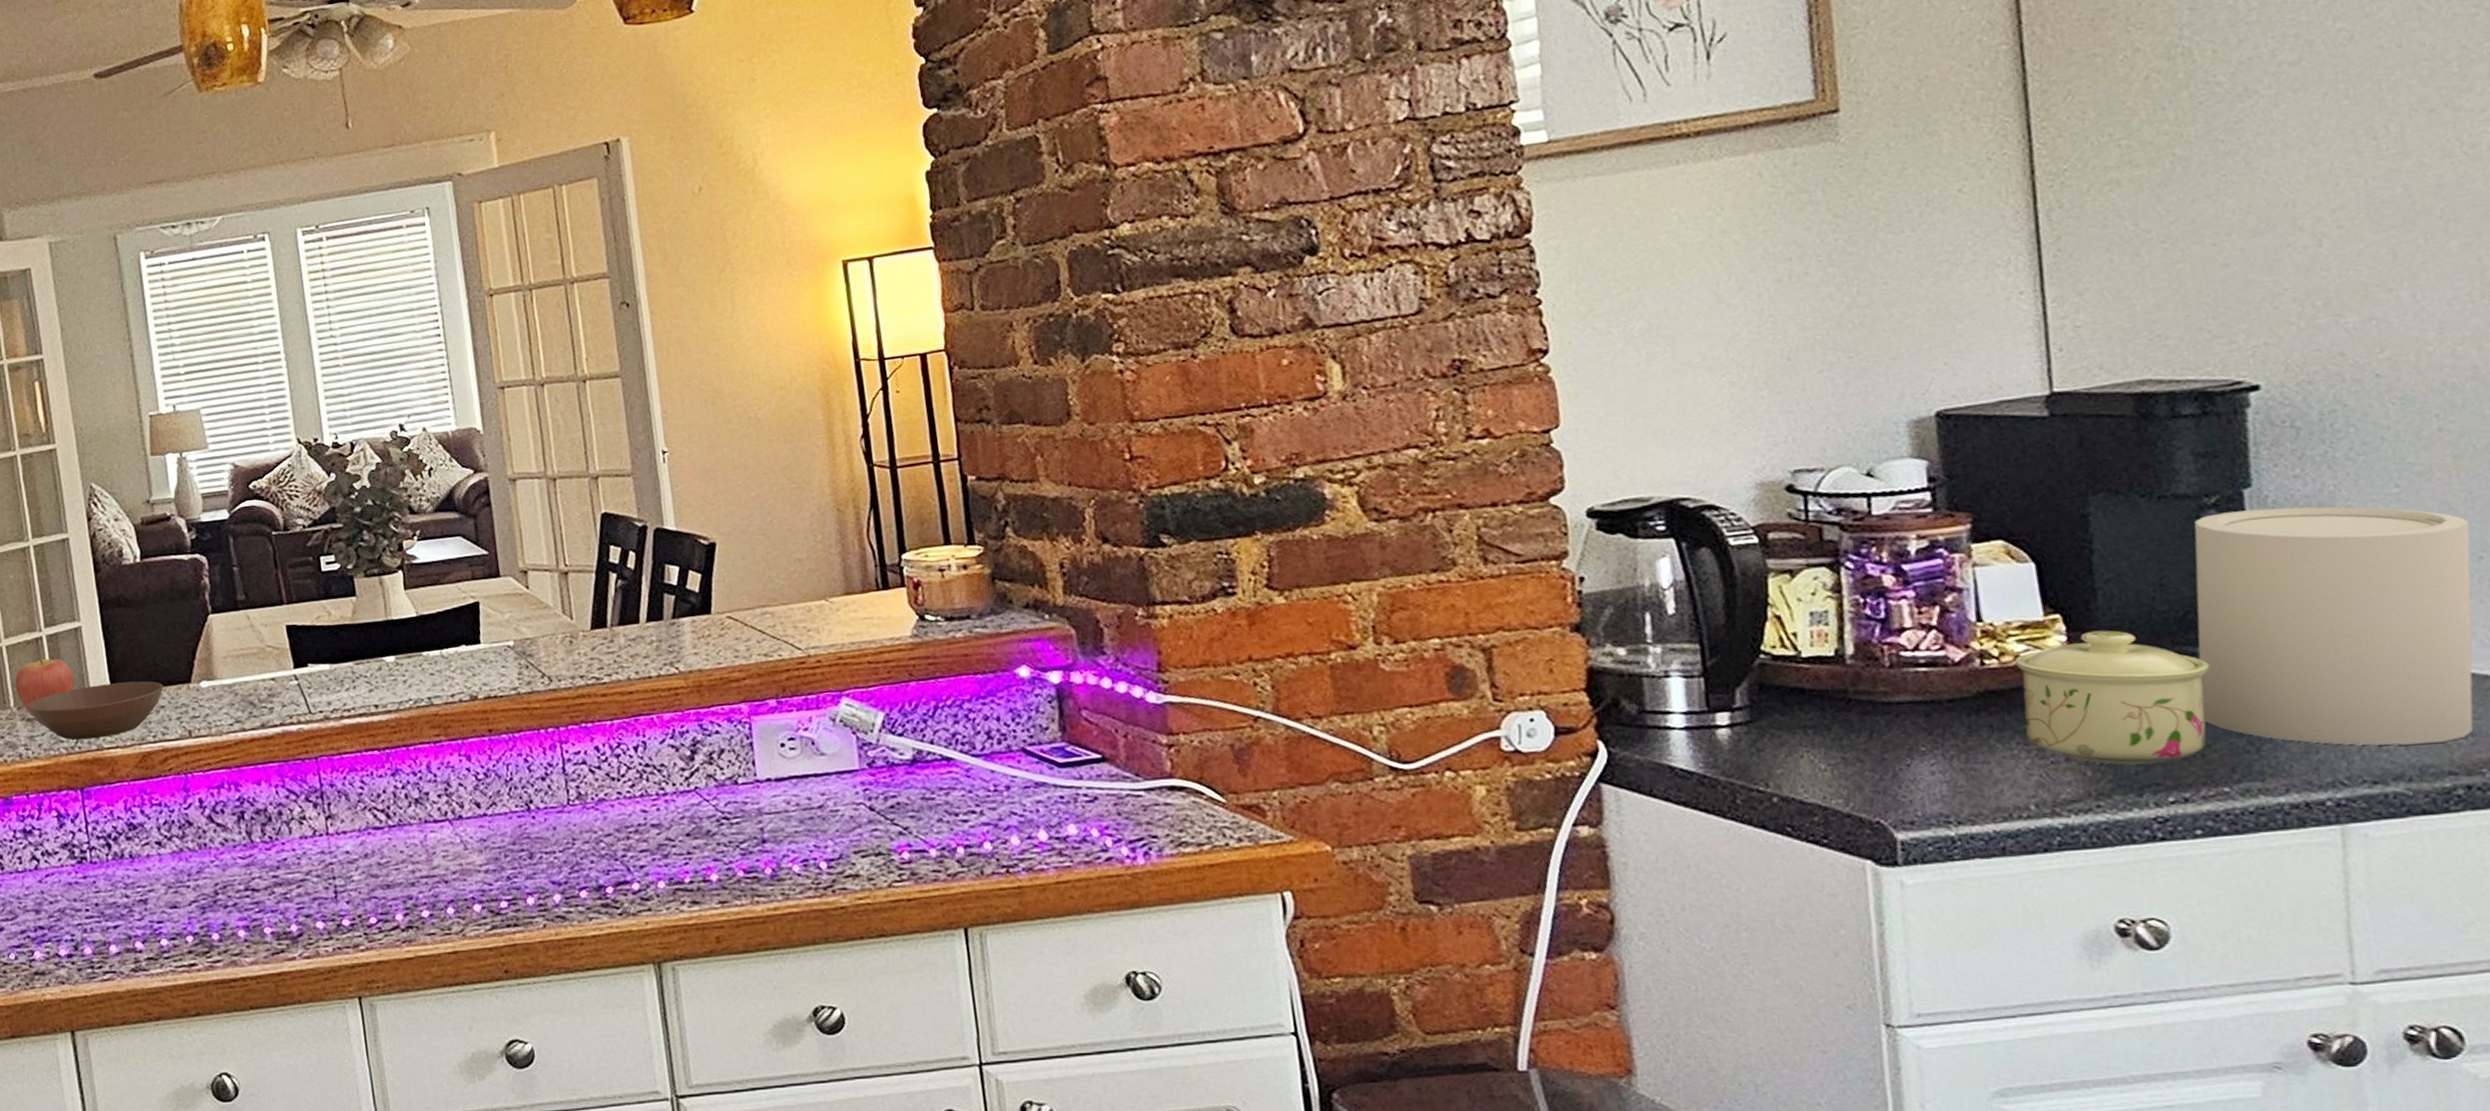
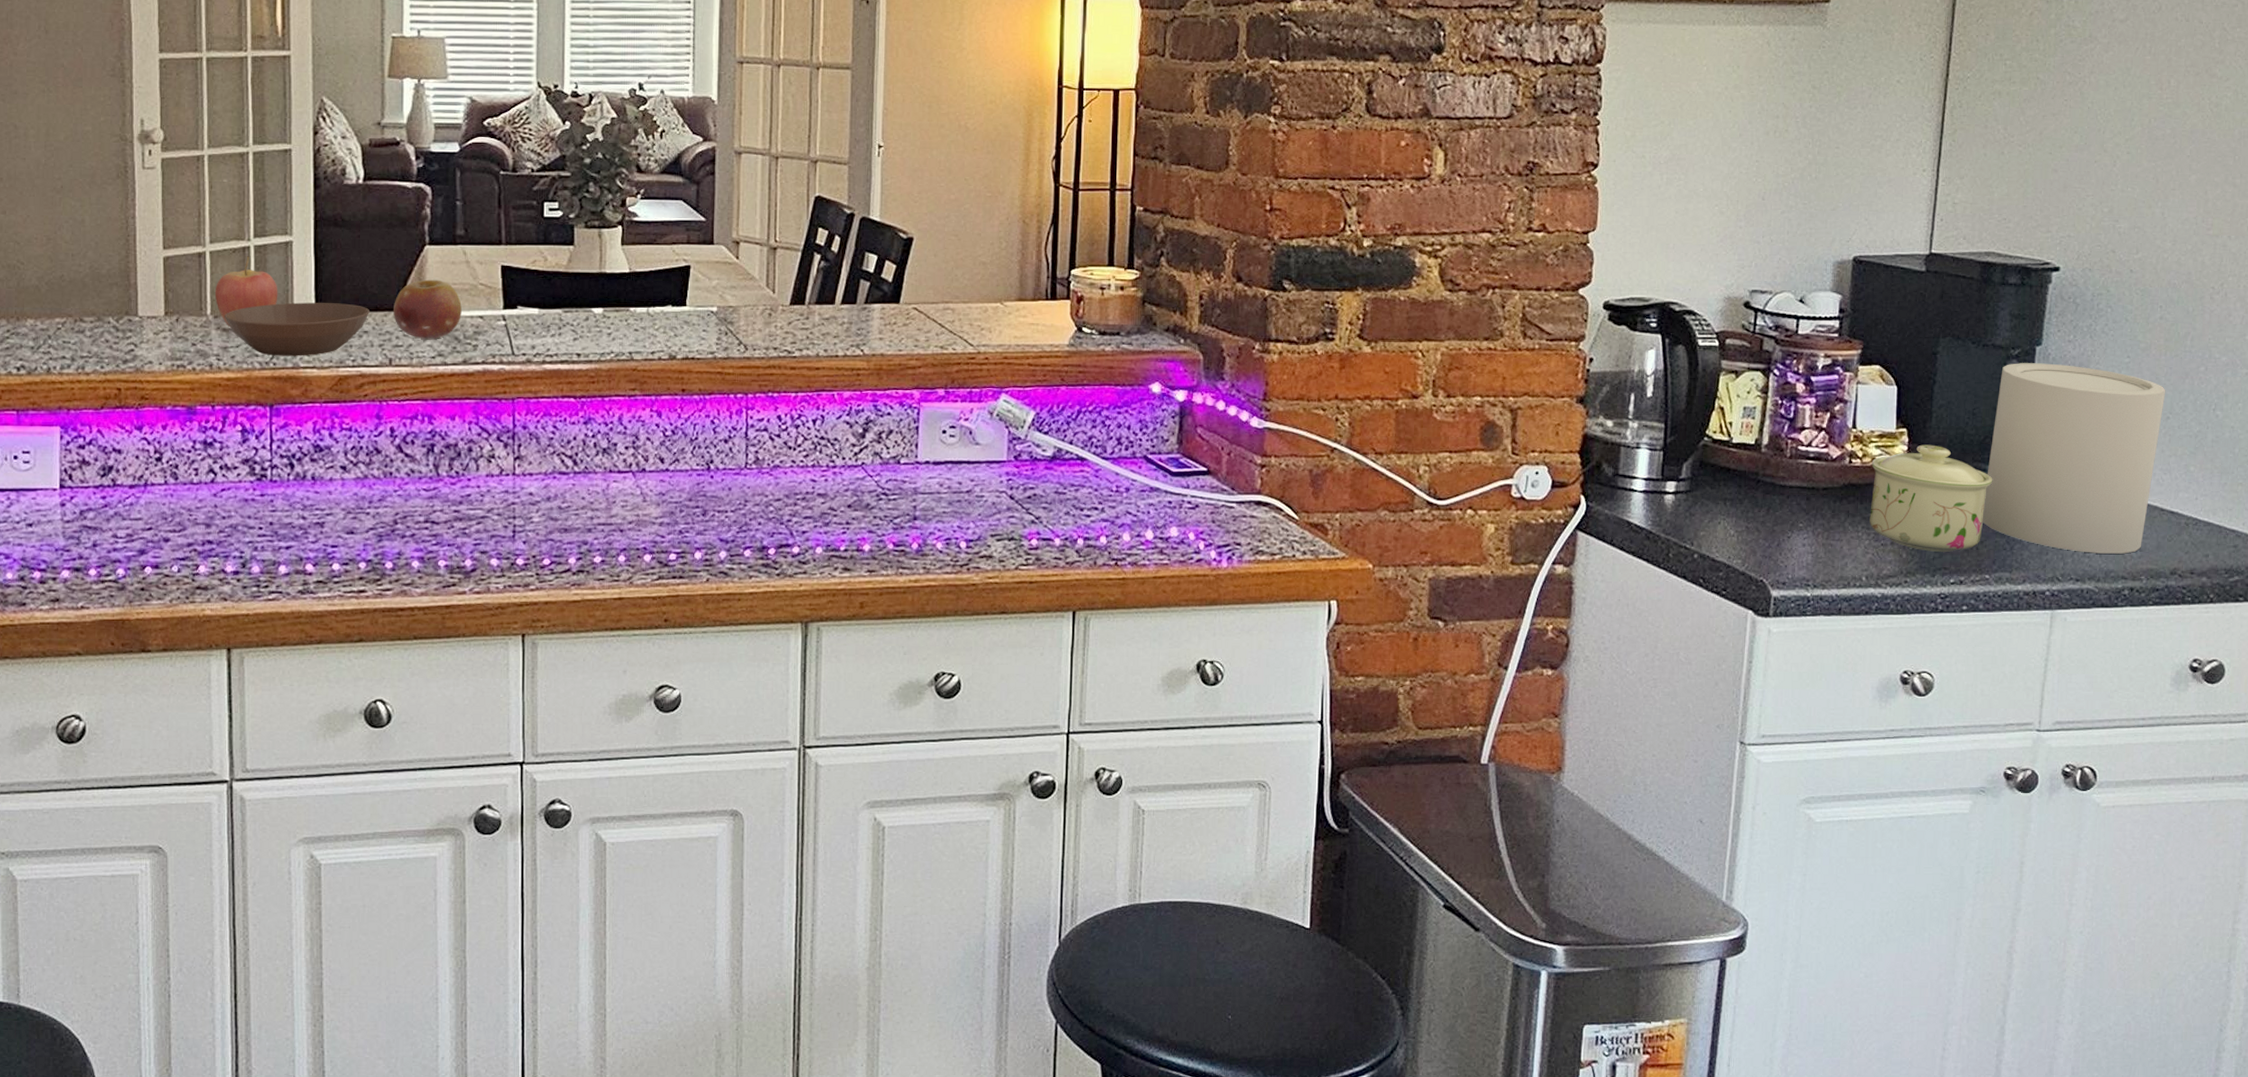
fruit: none [185,647,254,708] -> present [394,279,462,339]

